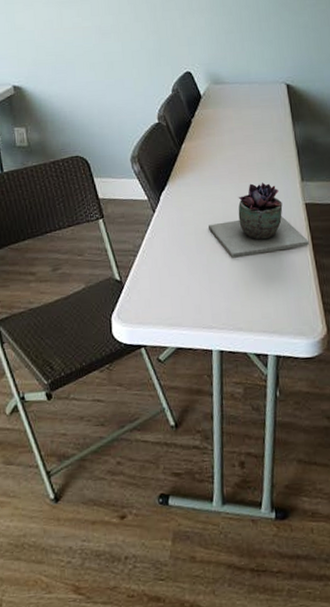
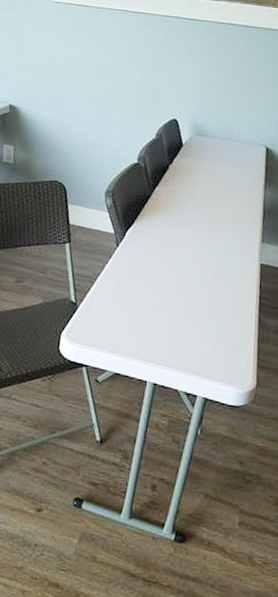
succulent plant: present [209,182,310,258] -> none [165,236,257,304]

